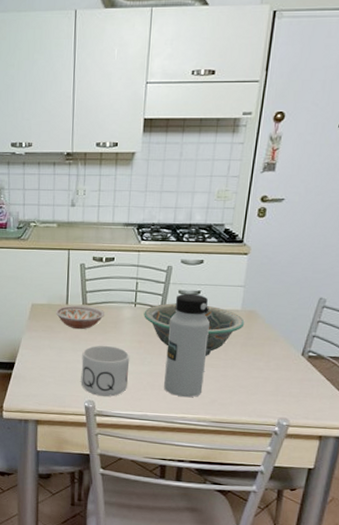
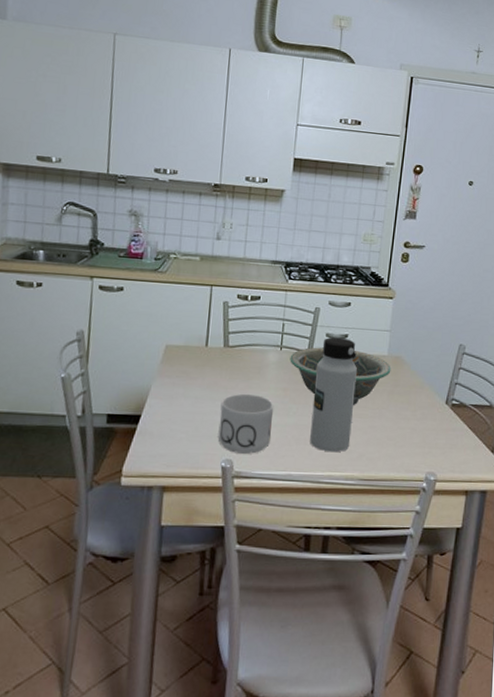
bowl: present [55,305,105,330] -> none [192,347,249,376]

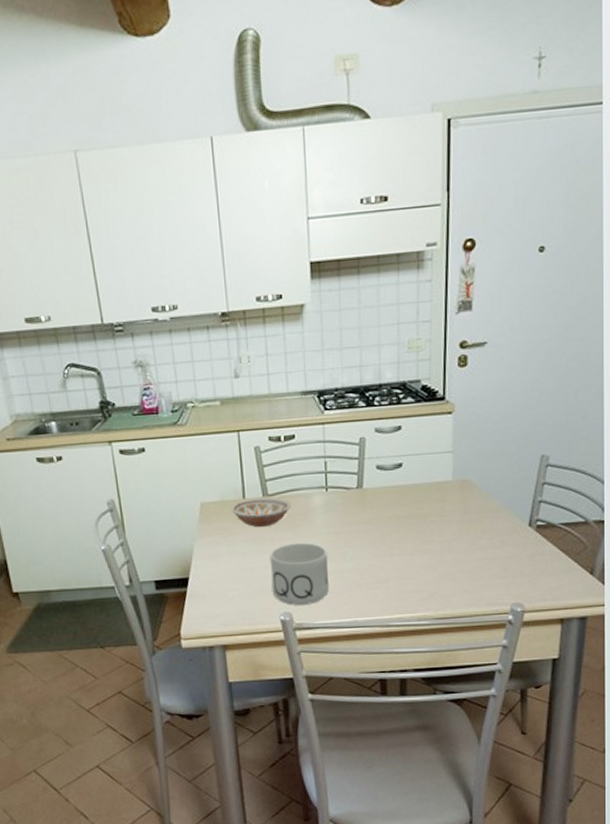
bowl: none [192,347,249,376] -> present [230,497,292,528]
decorative bowl: present [290,347,391,405] -> none [338,480,459,541]
water bottle: present [310,336,357,453] -> none [370,467,419,594]

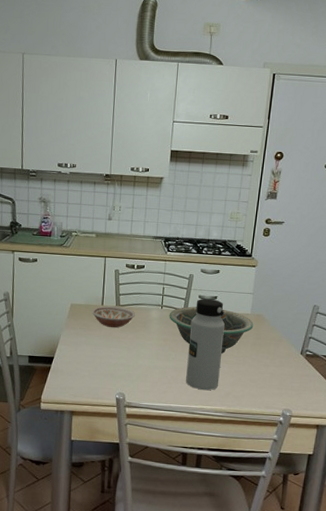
mug: present [269,542,330,606] -> none [113,342,157,389]
decorative bowl: none [338,480,459,541] -> present [169,306,254,354]
water bottle: none [370,467,419,594] -> present [186,298,225,391]

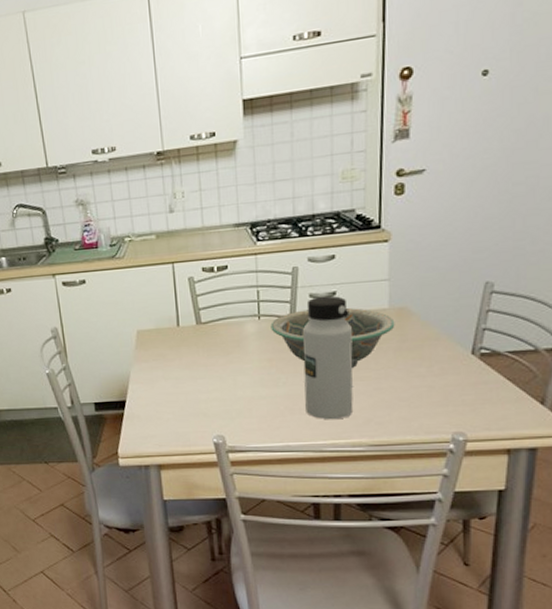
bowl: present [92,306,136,328] -> none [165,325,225,354]

